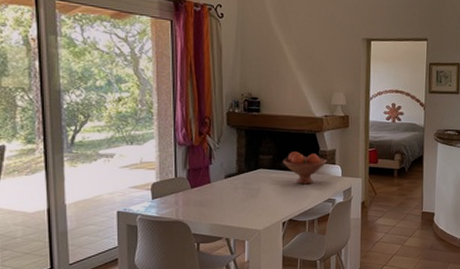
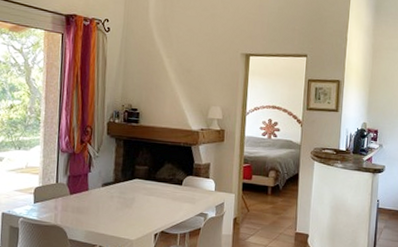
fruit bowl: present [282,151,327,184] -> none [157,163,201,197]

